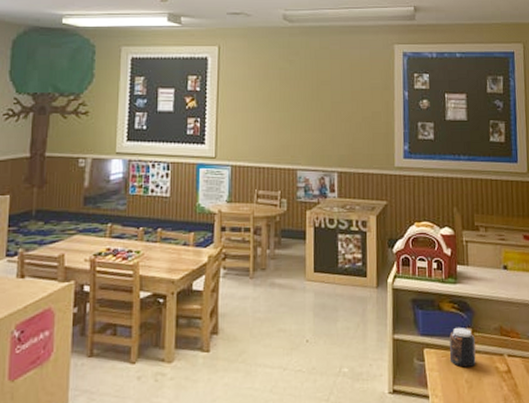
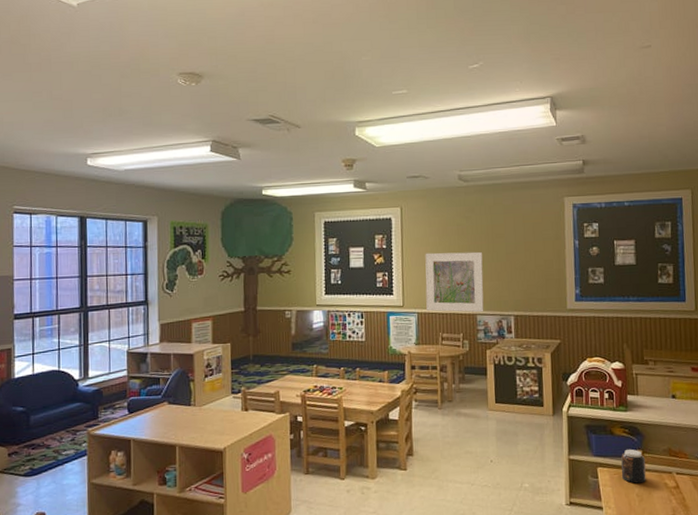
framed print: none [241,98,306,168] -> present [425,251,484,313]

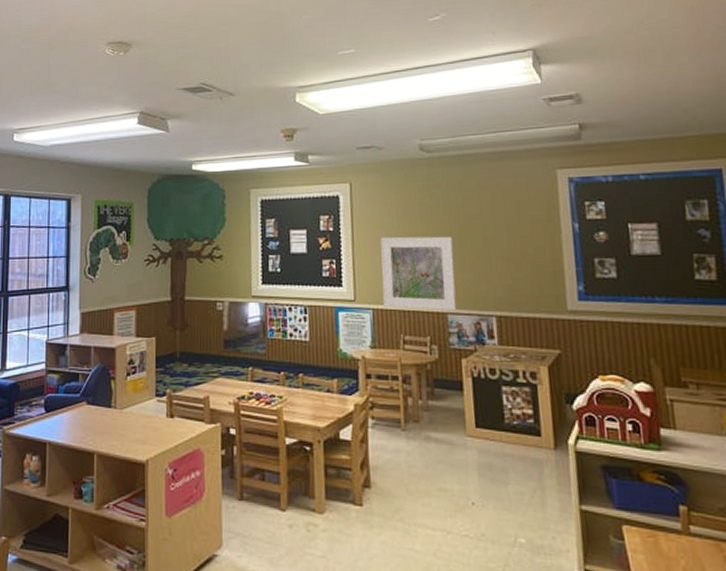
jar: present [621,449,646,484] -> none [656,503,697,553]

